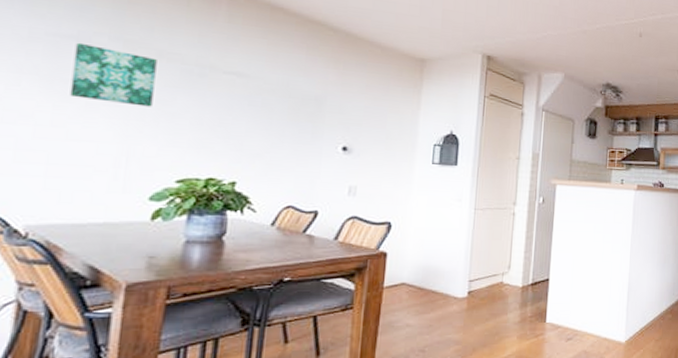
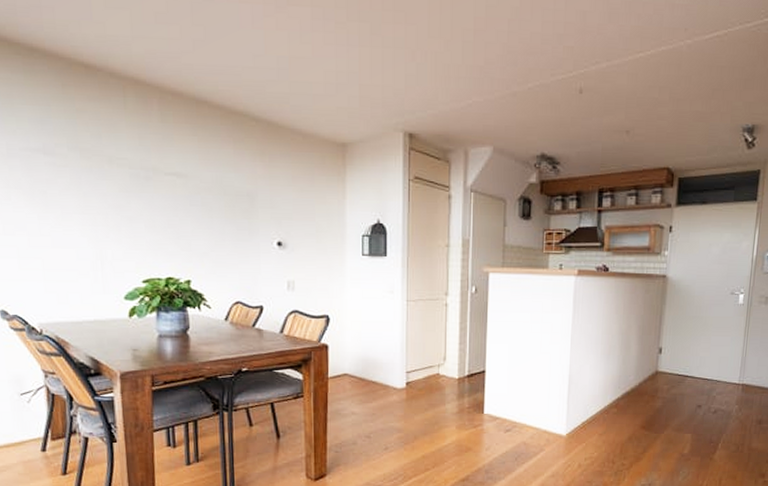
wall art: present [70,42,157,107] -> none [43,155,113,213]

